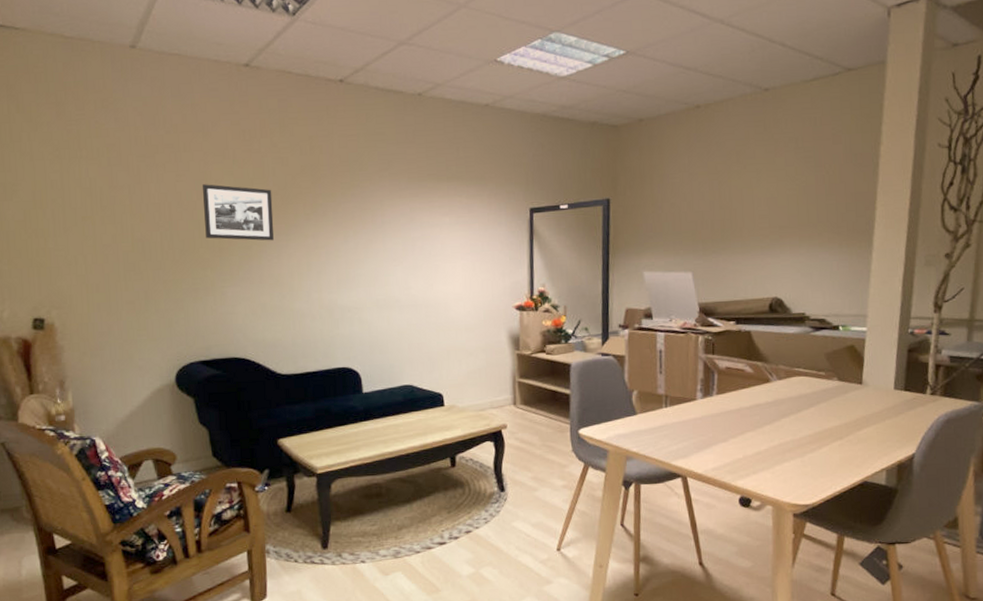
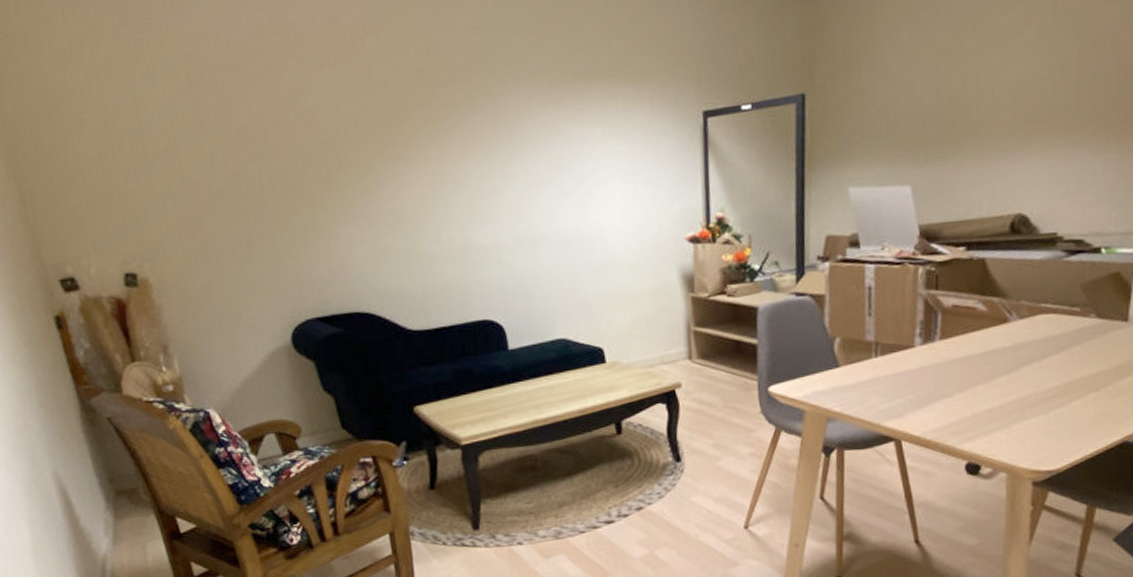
picture frame: present [202,184,274,241] -> none [300,99,391,169]

